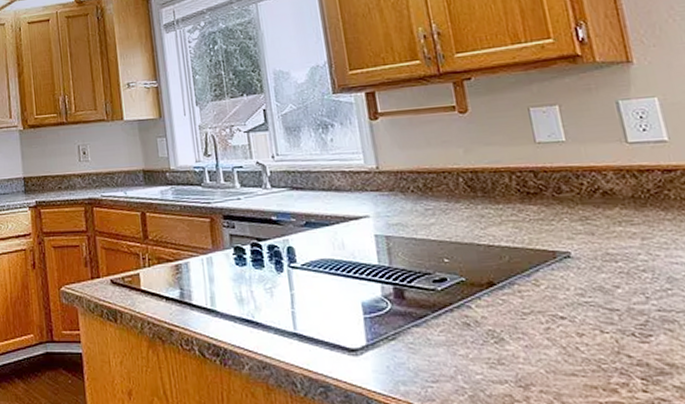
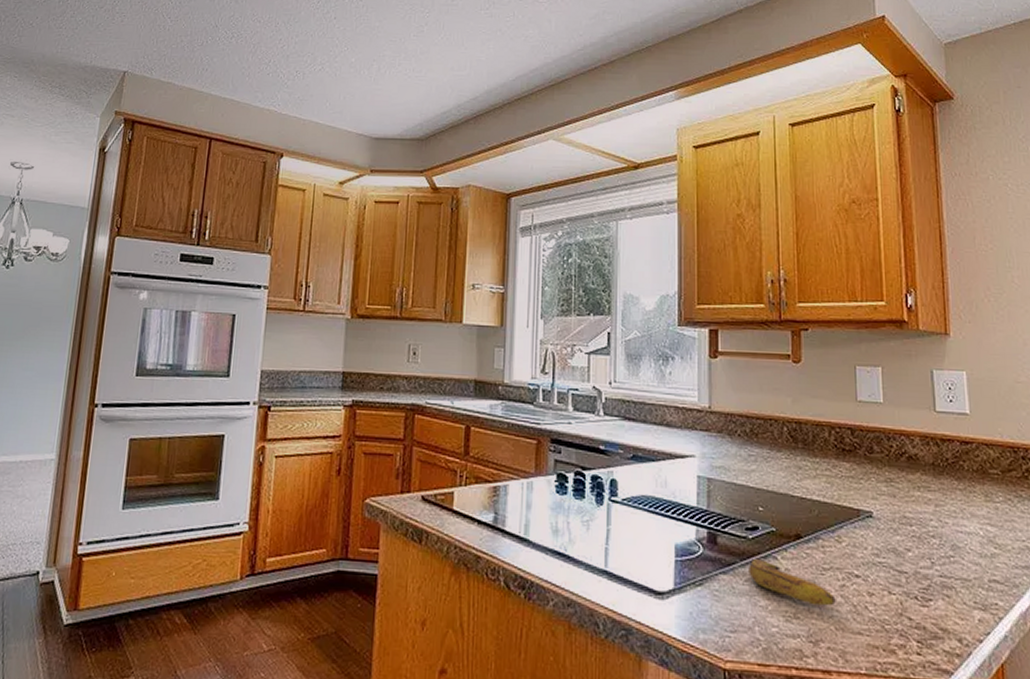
banana: none [441,310,543,350] -> present [749,559,836,606]

